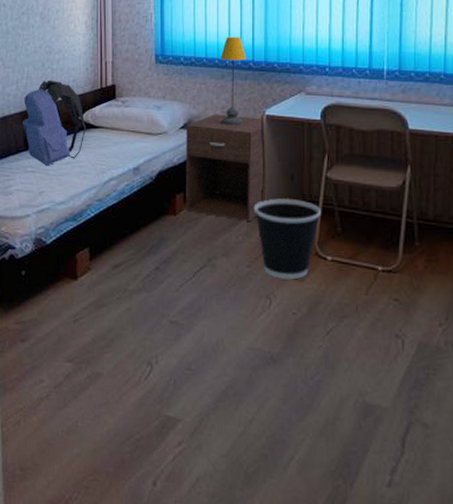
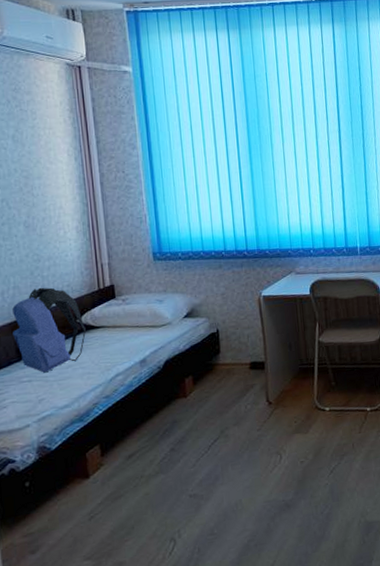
nightstand: present [186,114,276,221] -> none [189,299,278,392]
table lamp: present [220,36,247,126] -> none [216,229,244,310]
wastebasket: present [255,198,321,280] -> none [259,364,317,435]

